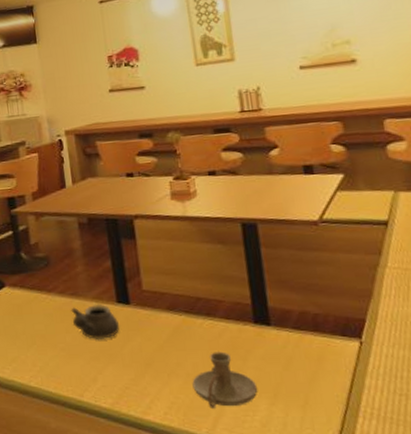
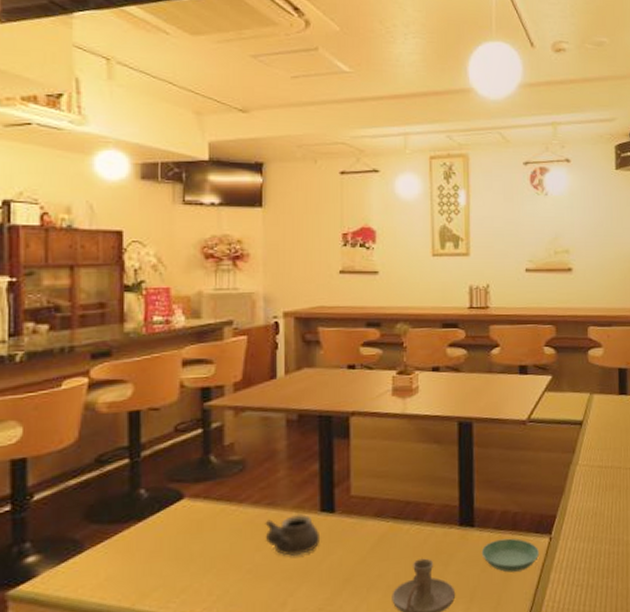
saucer: none [281,339,349,373] -> present [481,538,539,573]

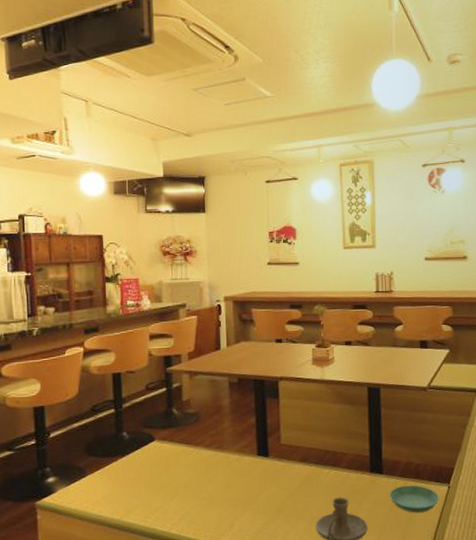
teapot: present [265,513,321,557] -> none [215,456,258,490]

